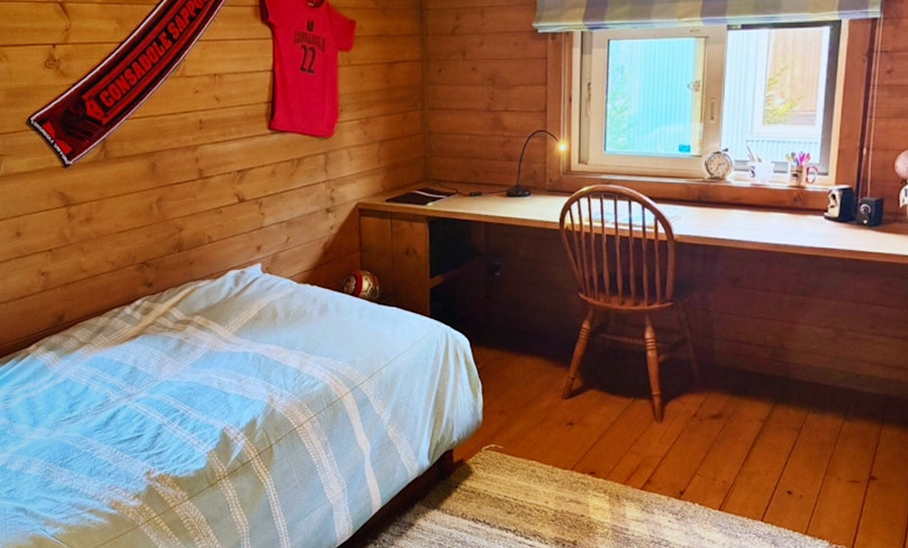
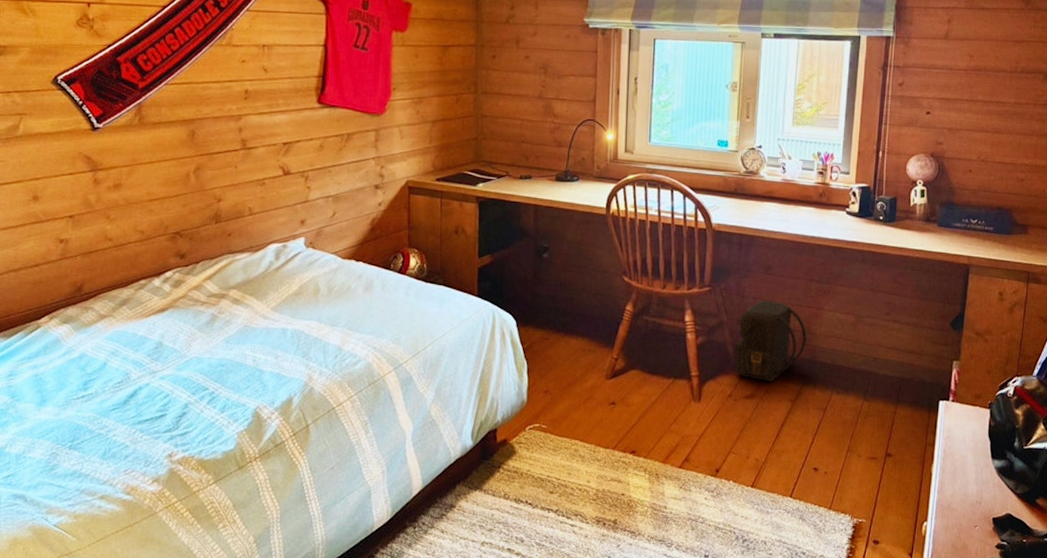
backpack: none [699,314,779,401] -> present [734,300,807,382]

